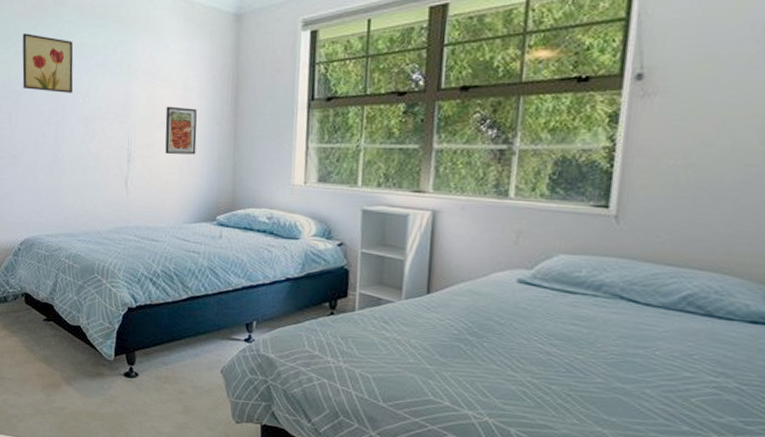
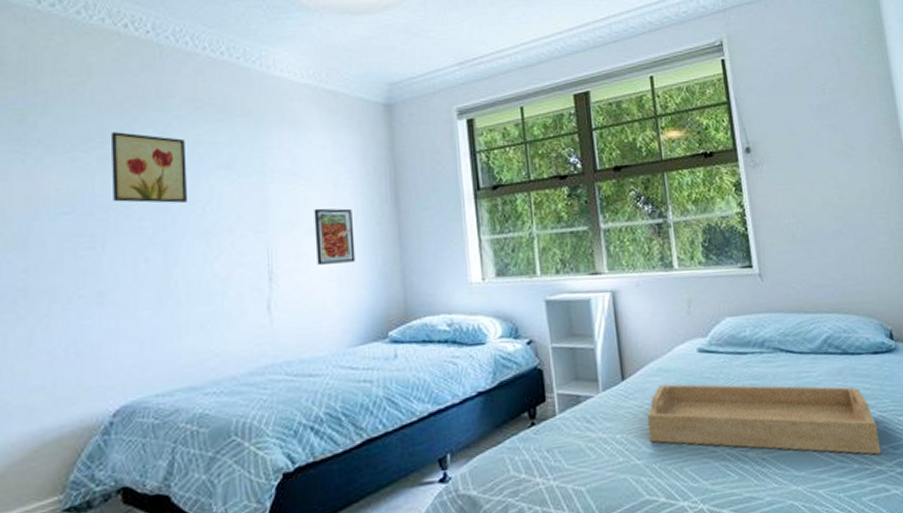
serving tray: none [445,305,729,425] -> present [646,384,881,455]

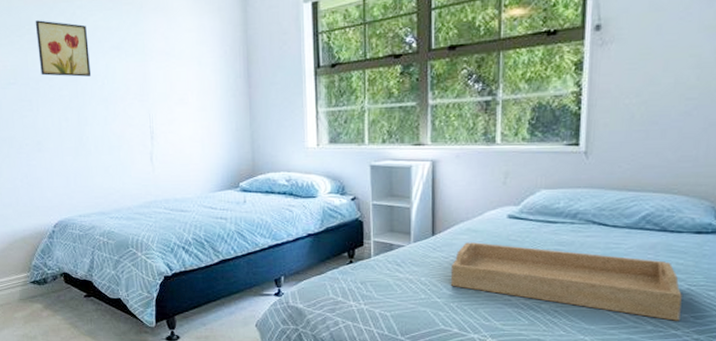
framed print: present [314,208,356,265] -> none [183,82,215,128]

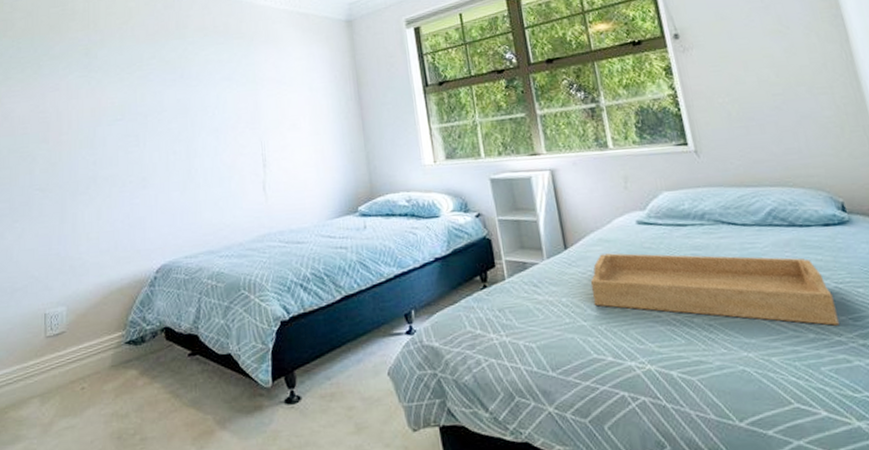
wall art: present [35,20,92,77] -> none [146,57,202,110]

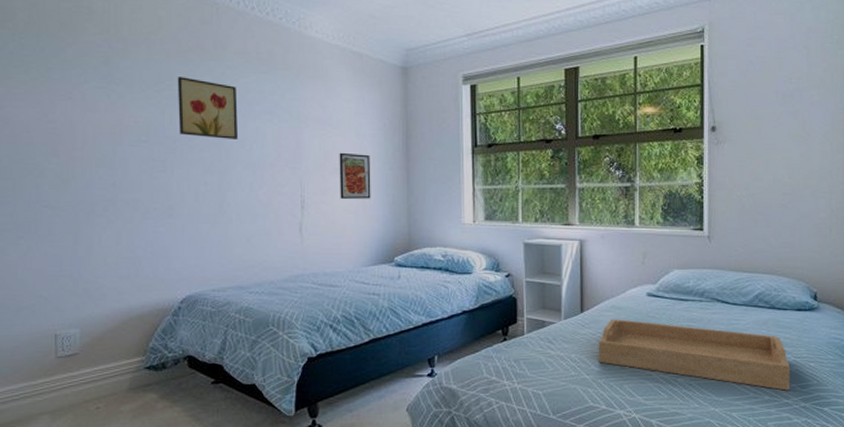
wall art: none [146,57,202,110] -> present [177,77,239,139]
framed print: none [295,107,329,153] -> present [339,152,371,199]

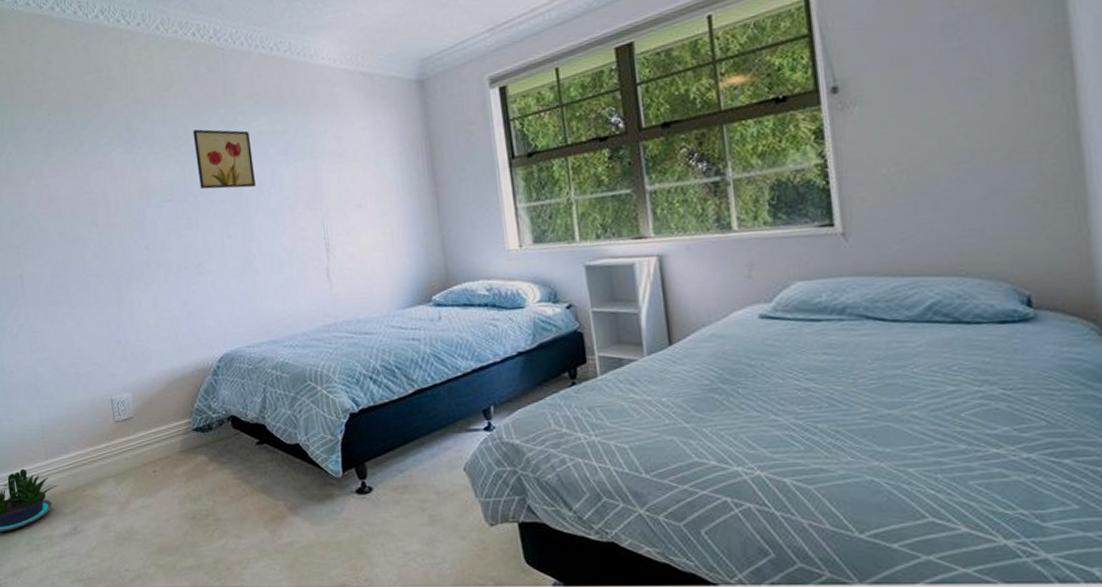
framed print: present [339,152,371,199] -> none [360,184,399,237]
serving tray: present [598,319,790,391] -> none [696,350,1000,436]

